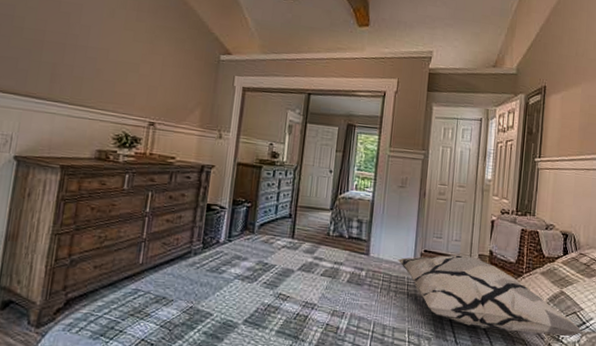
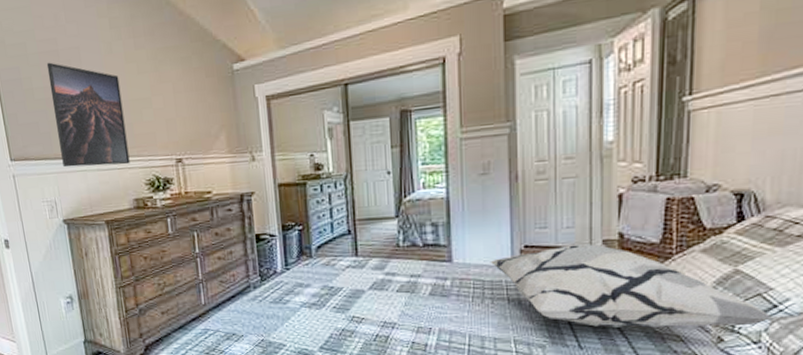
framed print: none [32,9,114,117] -> present [46,62,130,168]

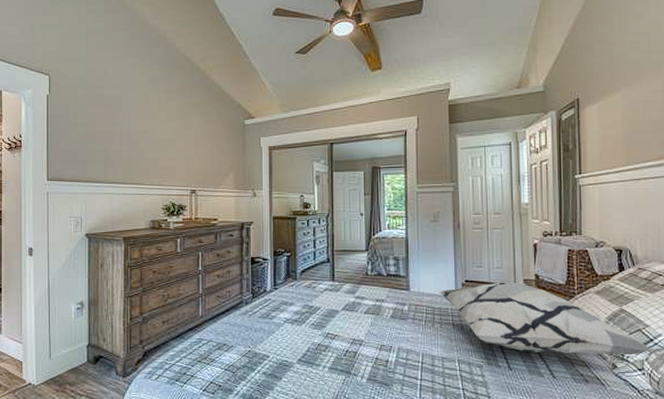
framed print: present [46,62,130,168] -> none [92,104,151,191]

